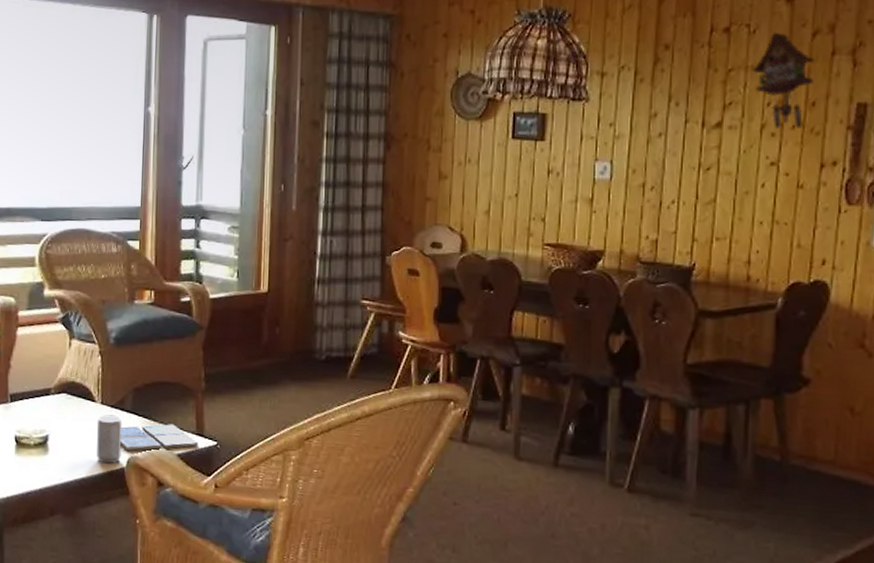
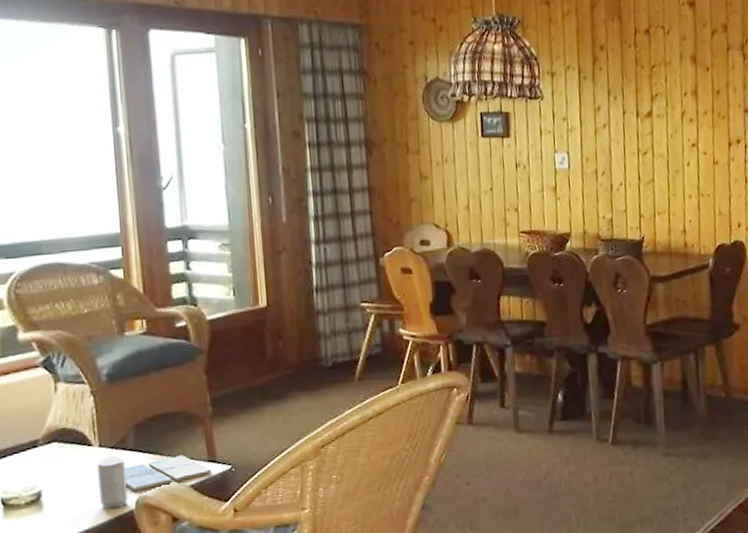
cuckoo clock: present [750,32,815,128] -> none [668,32,716,115]

